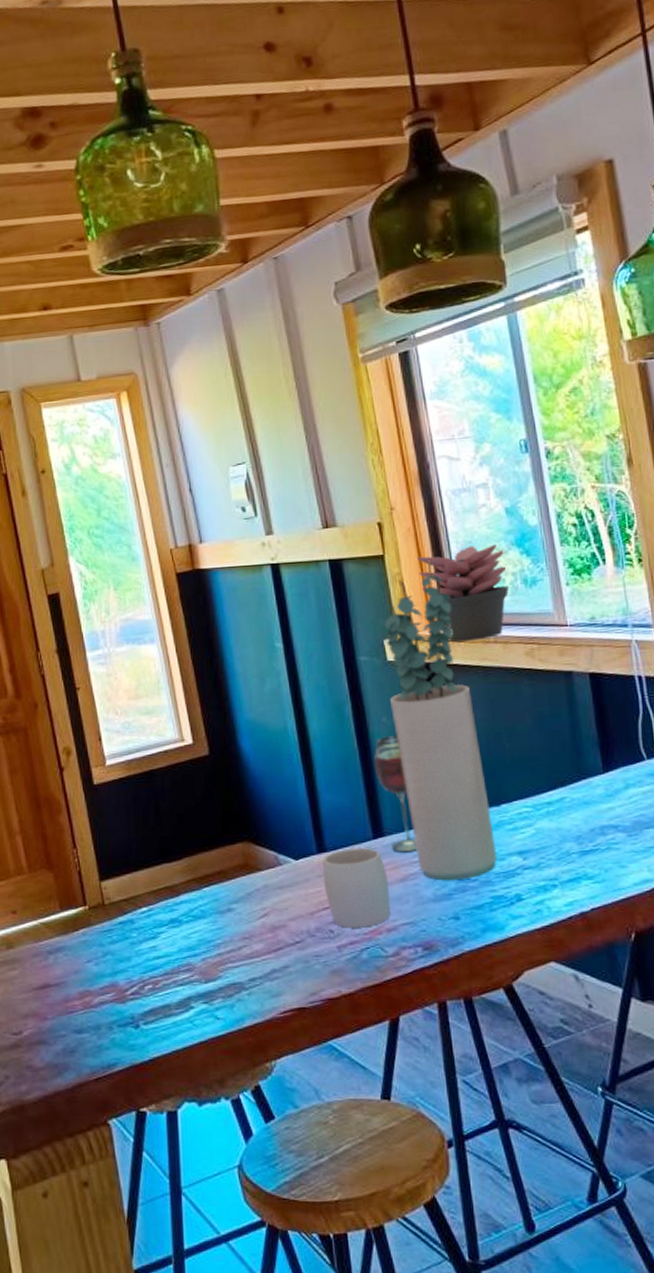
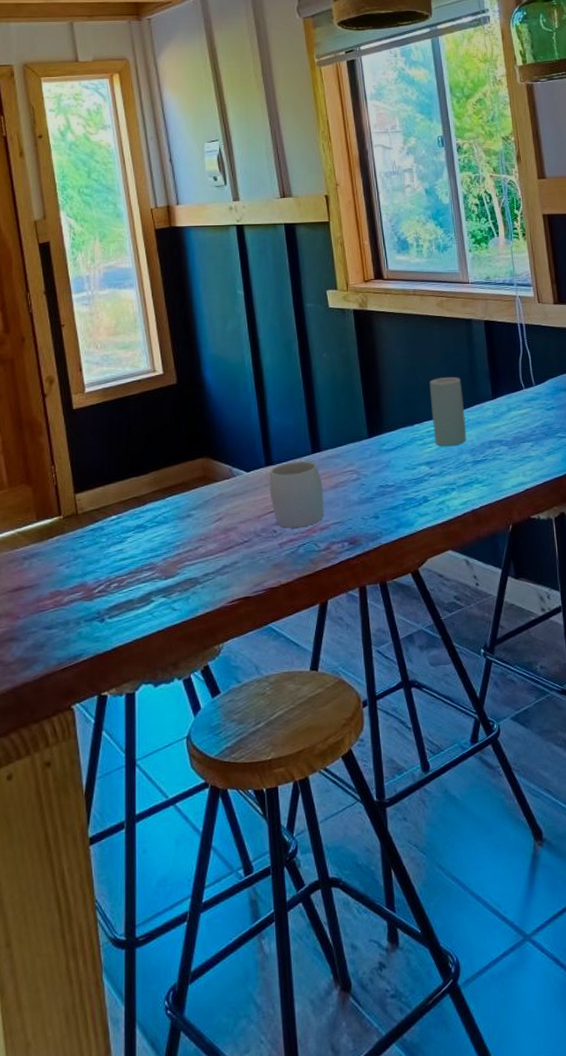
wineglass: present [373,734,417,851] -> none [314,368,347,464]
vase: present [384,560,498,880] -> none [327,227,410,486]
succulent plant: present [416,544,509,643] -> none [355,217,426,294]
candle: none [519,745,571,832] -> present [429,377,467,446]

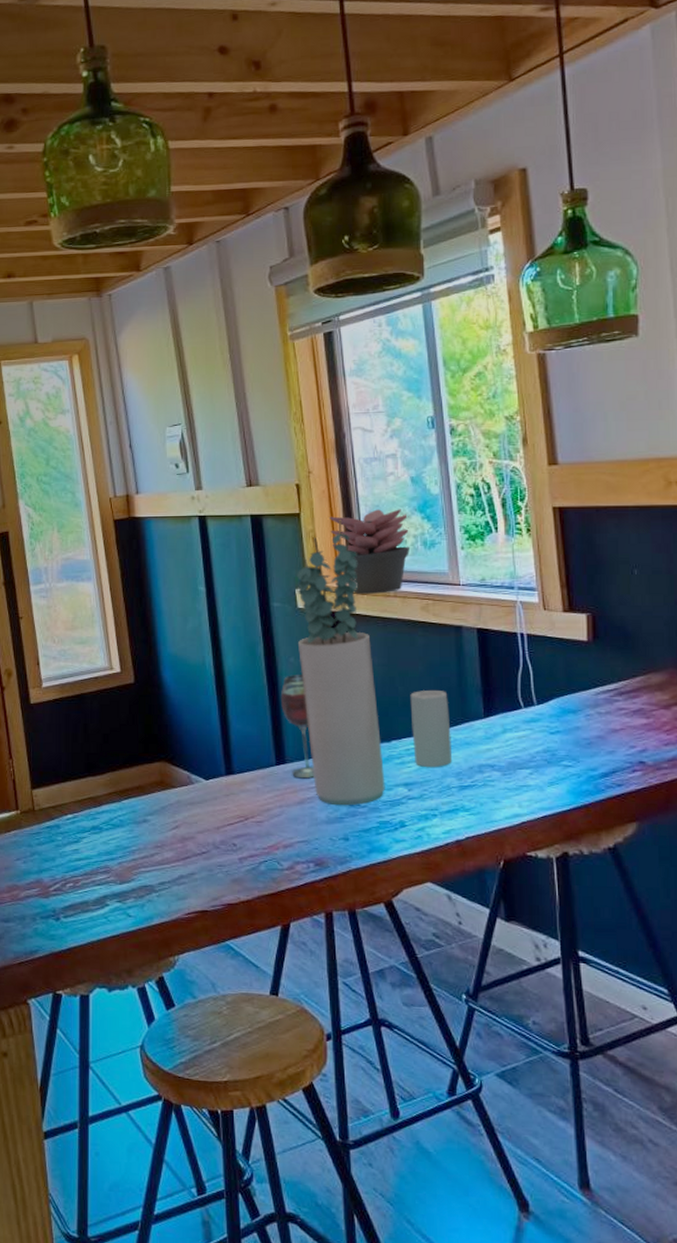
mug: present [269,461,324,528] -> none [229,773,287,843]
wineglass: none [314,368,347,464] -> present [280,674,315,778]
vase: none [327,227,410,486] -> present [297,520,385,805]
succulent plant: none [355,217,426,294] -> present [329,509,409,595]

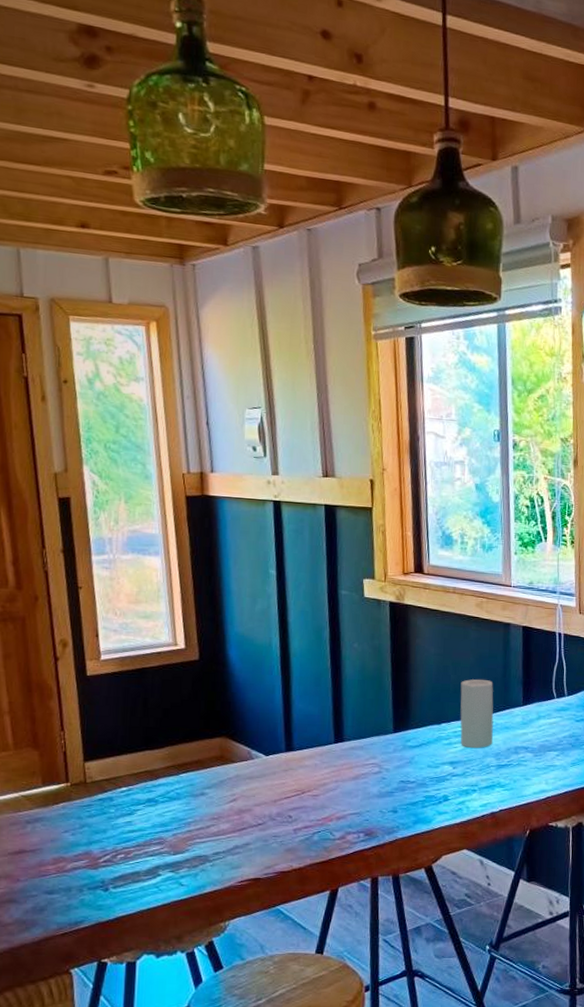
wineglass: present [280,674,315,778] -> none [342,659,370,755]
vase: present [297,520,385,805] -> none [362,517,433,781]
succulent plant: present [329,509,409,595] -> none [399,511,471,590]

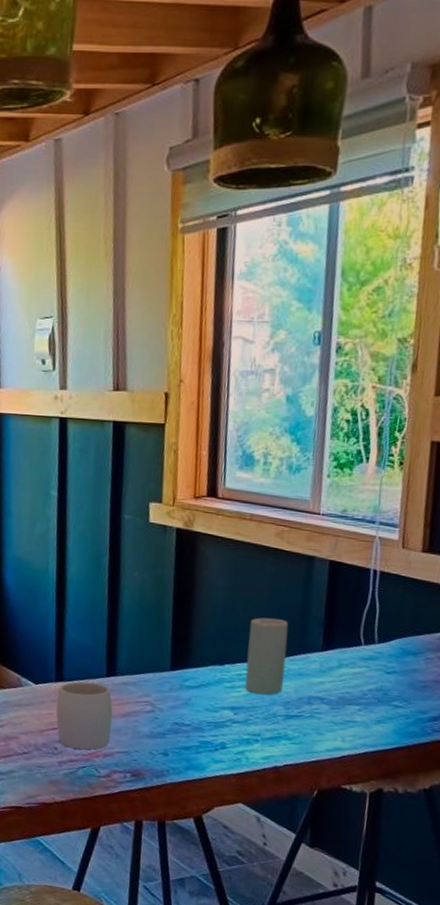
mug: none [288,750,343,815] -> present [56,681,113,750]

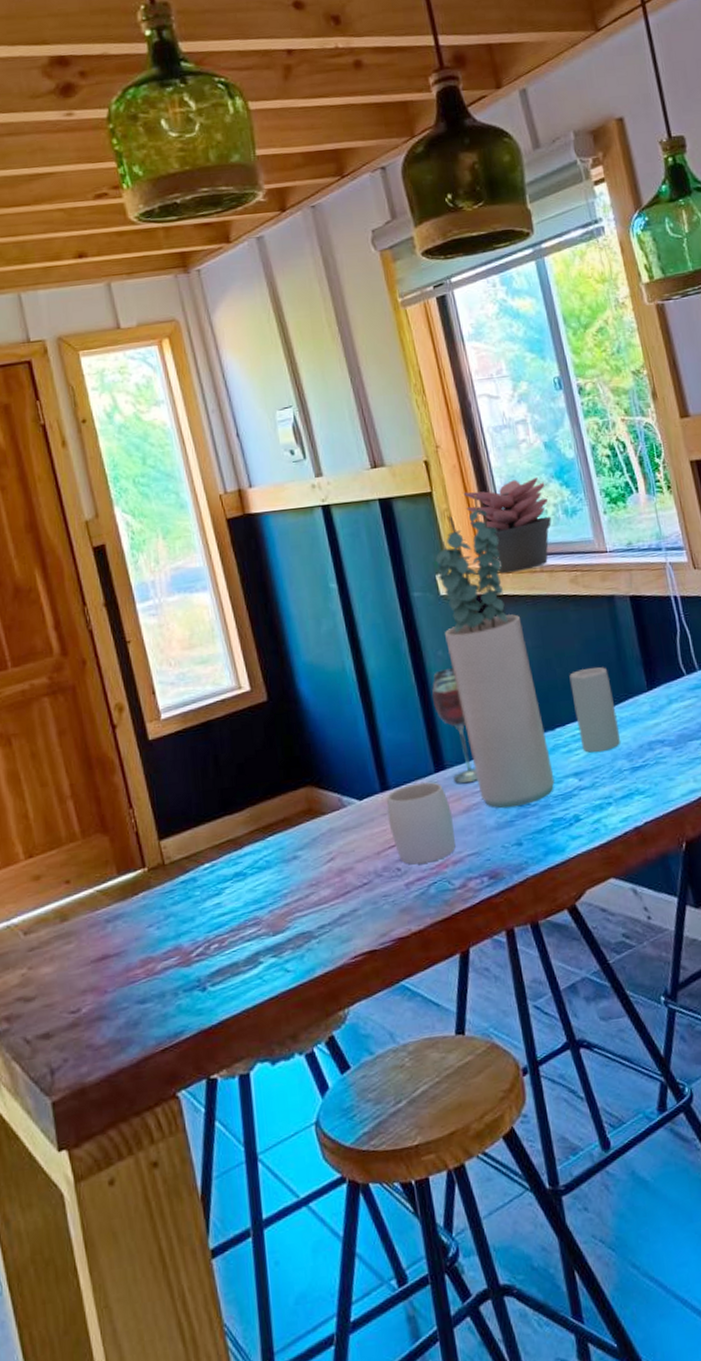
wineglass: none [119,589,146,692] -> present [431,667,478,783]
vase: none [141,434,219,723] -> present [435,495,555,808]
succulent plant: none [193,427,278,516] -> present [463,477,552,574]

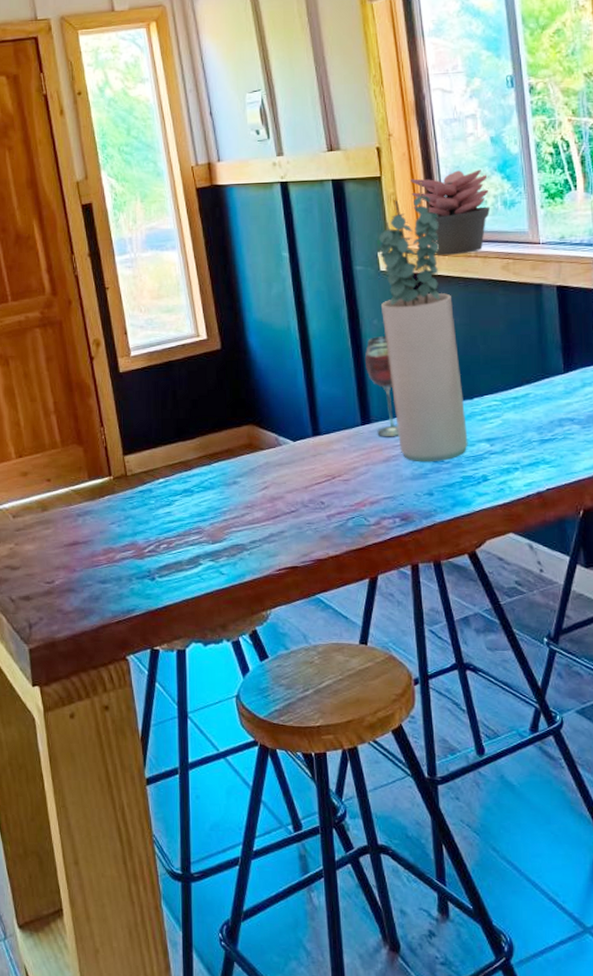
mug: present [386,782,456,865] -> none [316,433,374,500]
candle: present [569,667,621,753] -> none [491,348,534,422]

